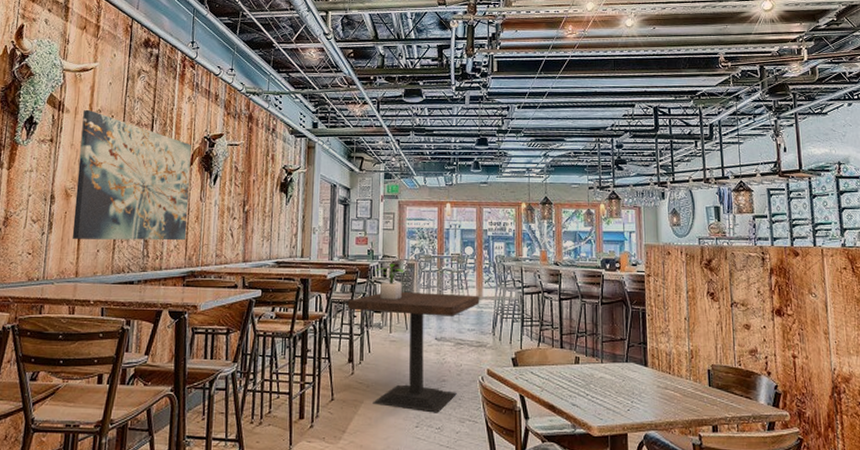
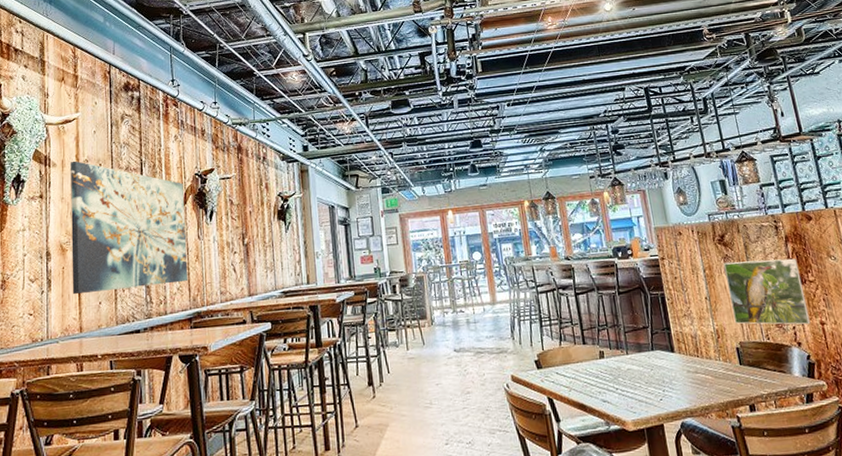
dining table: present [347,292,480,413] -> none [359,300,495,428]
potted plant: present [374,264,403,300] -> none [383,279,415,317]
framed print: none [706,286,783,356] -> present [723,258,811,325]

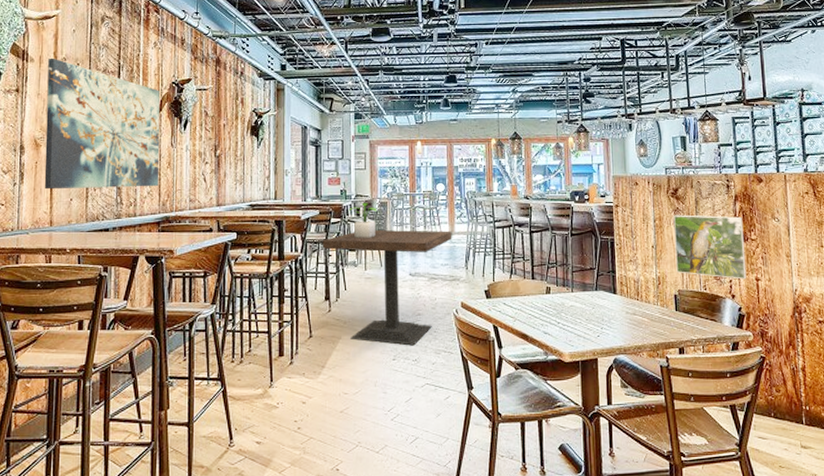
dining table: none [359,300,495,428] -> present [322,230,452,346]
potted plant: none [383,279,415,317] -> present [348,203,376,238]

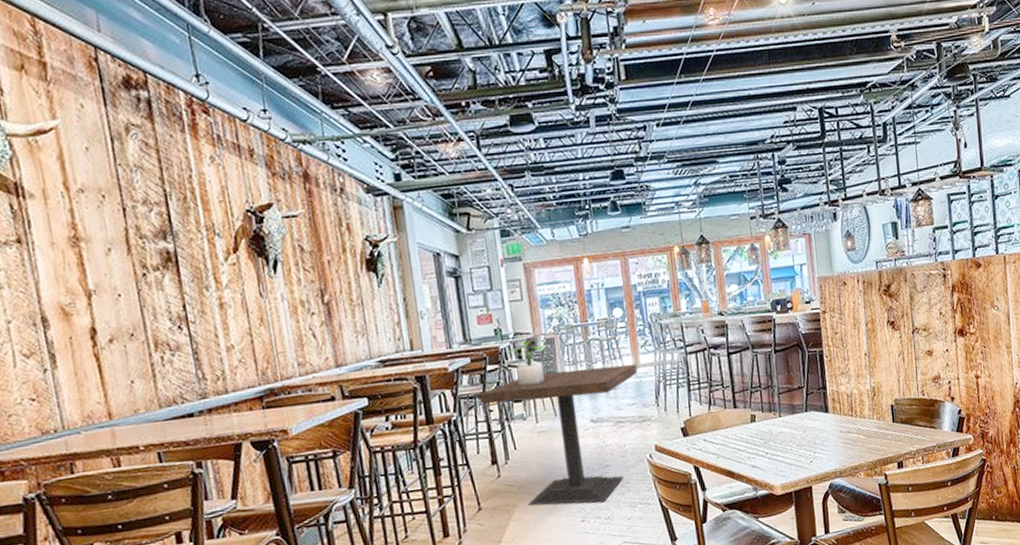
wall art: present [44,59,160,190] -> none [56,191,253,373]
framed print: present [673,215,747,280] -> none [886,309,966,381]

